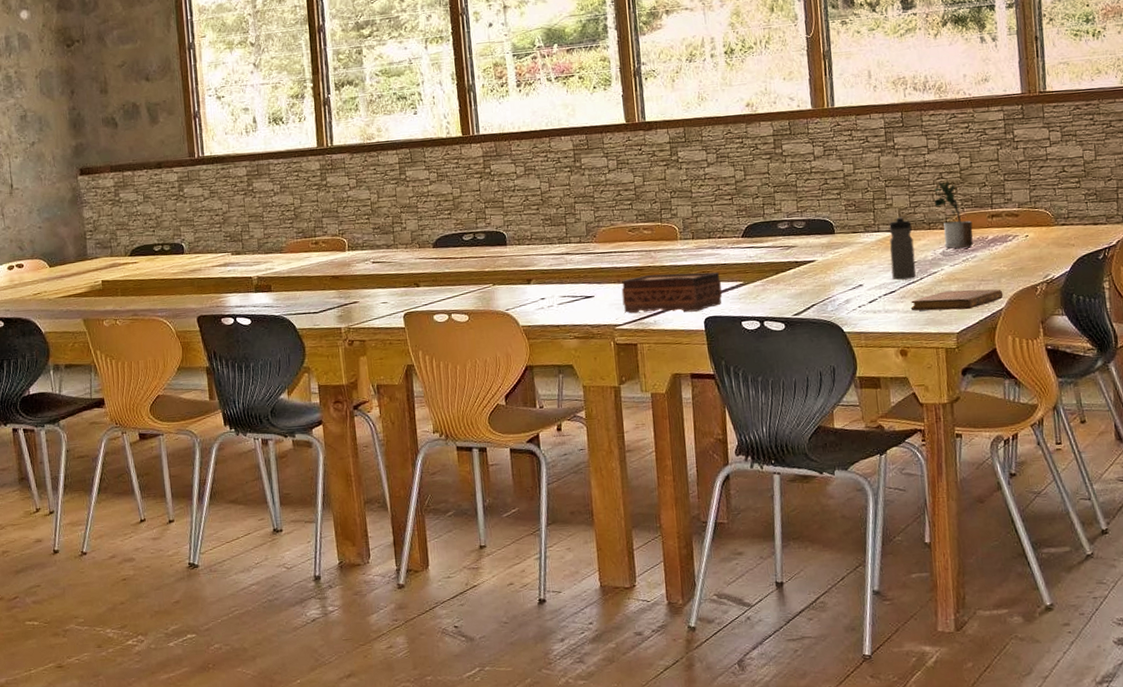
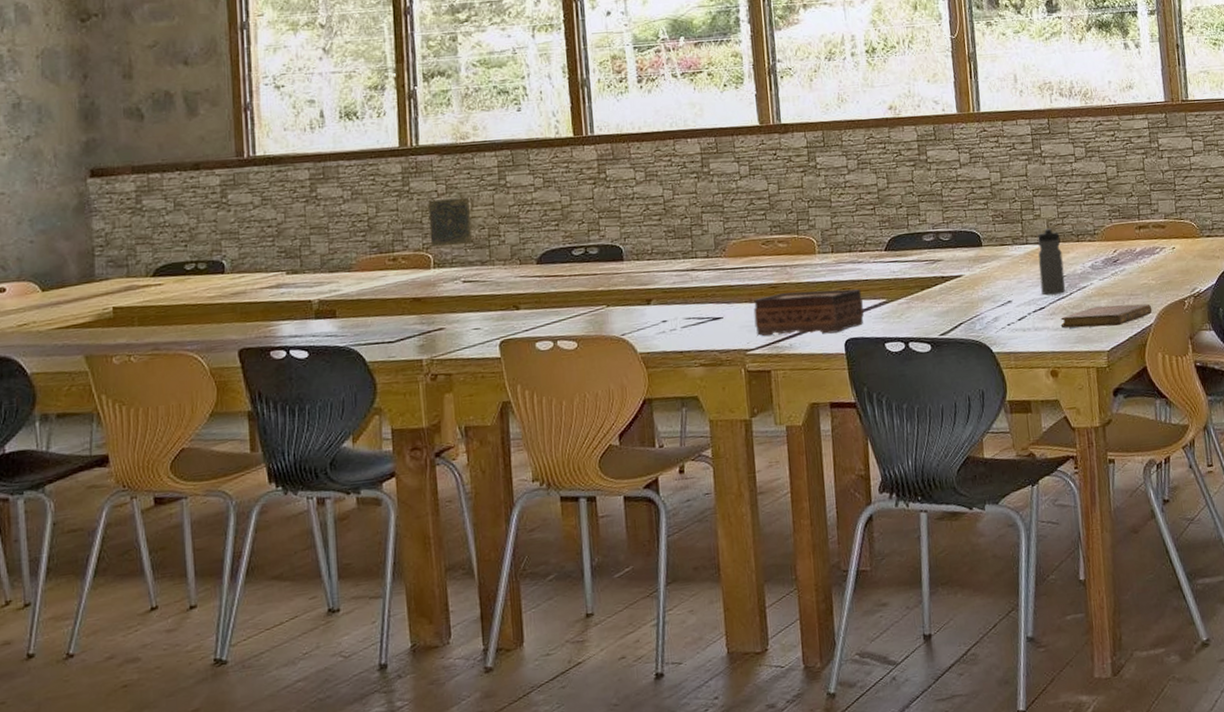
decorative tile: none [342,190,379,232] -> present [428,197,472,247]
potted plant: present [934,181,974,249] -> none [1082,191,1123,262]

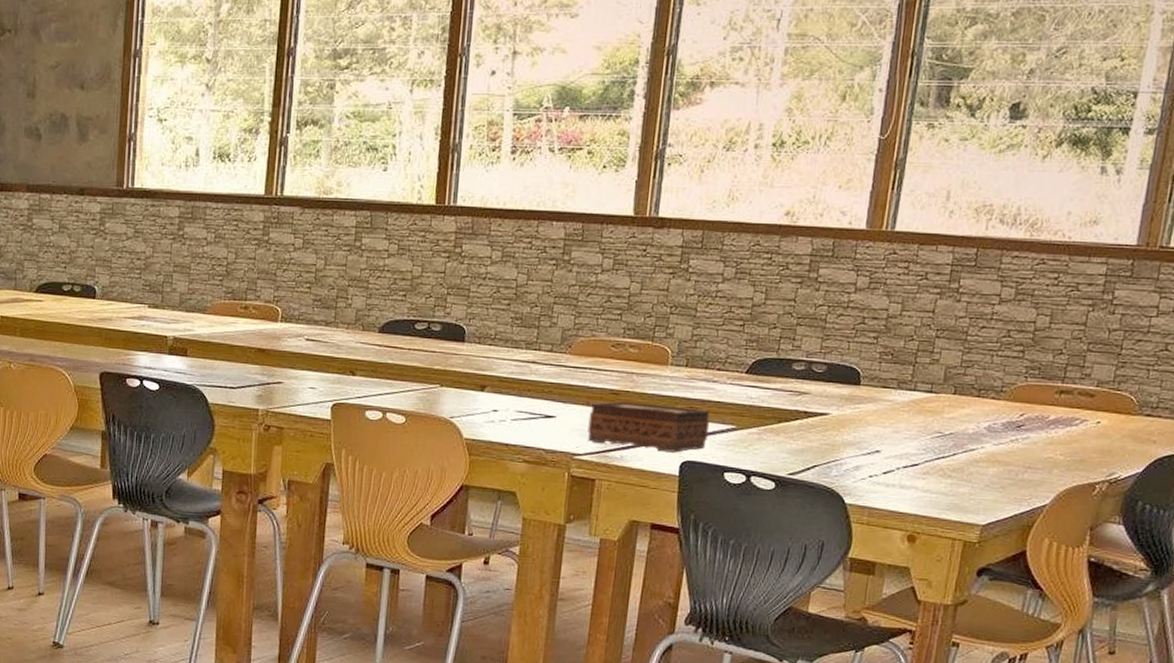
decorative tile: present [428,197,472,247] -> none [281,253,323,303]
water bottle: present [1037,227,1066,295] -> none [918,375,958,453]
notebook: present [1061,304,1152,329] -> none [933,473,1052,500]

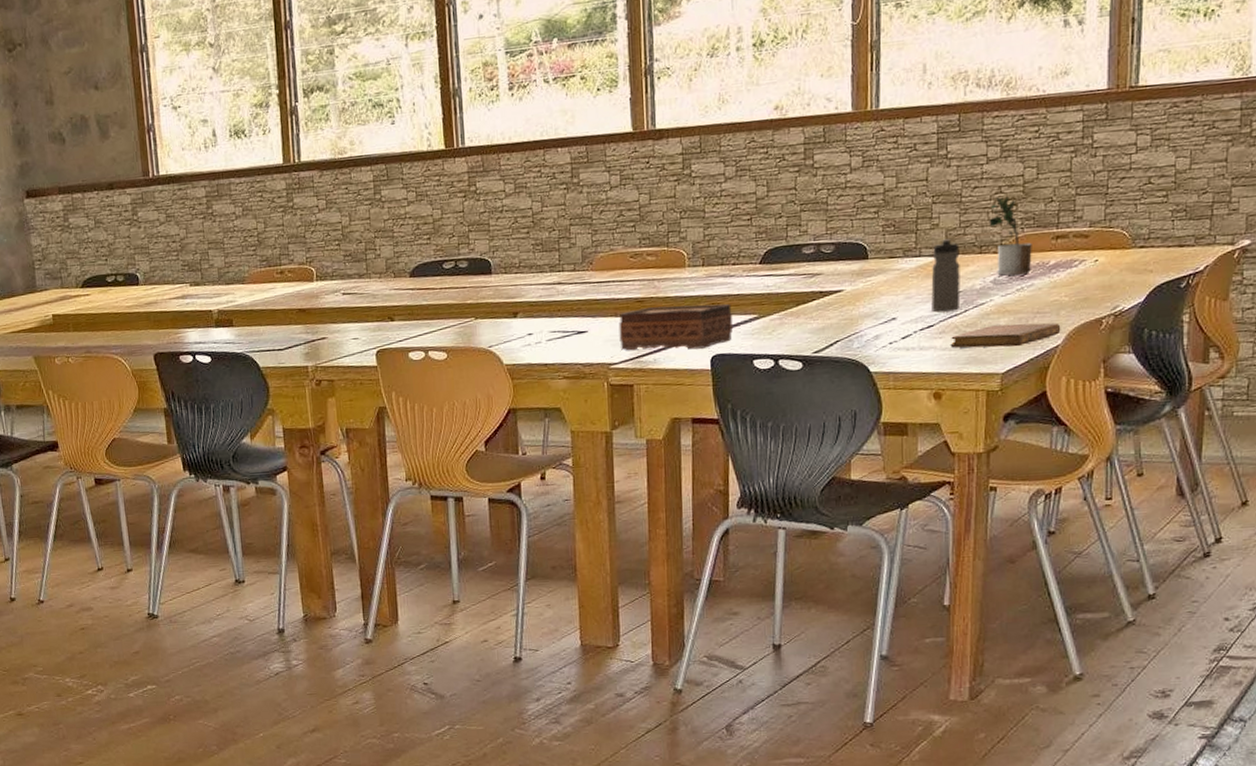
water bottle: none [918,375,958,453] -> present [931,238,961,312]
notebook: none [933,473,1052,500] -> present [951,323,1061,348]
potted plant: none [991,341,1034,425] -> present [989,196,1032,276]

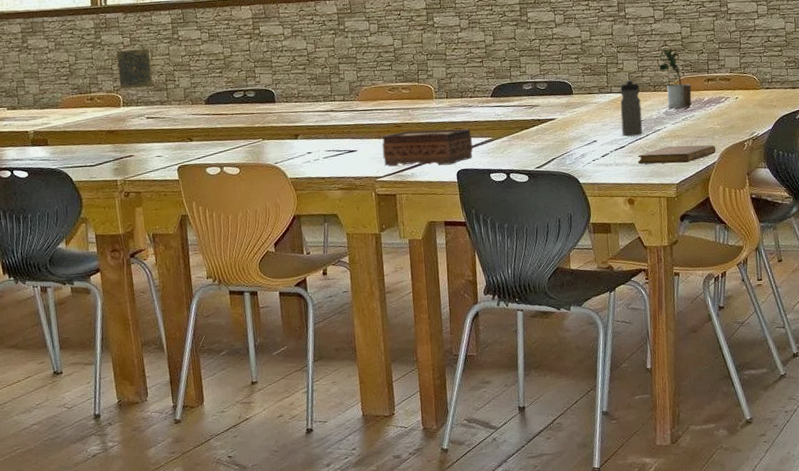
decorative tile: none [310,212,350,260] -> present [116,48,153,89]

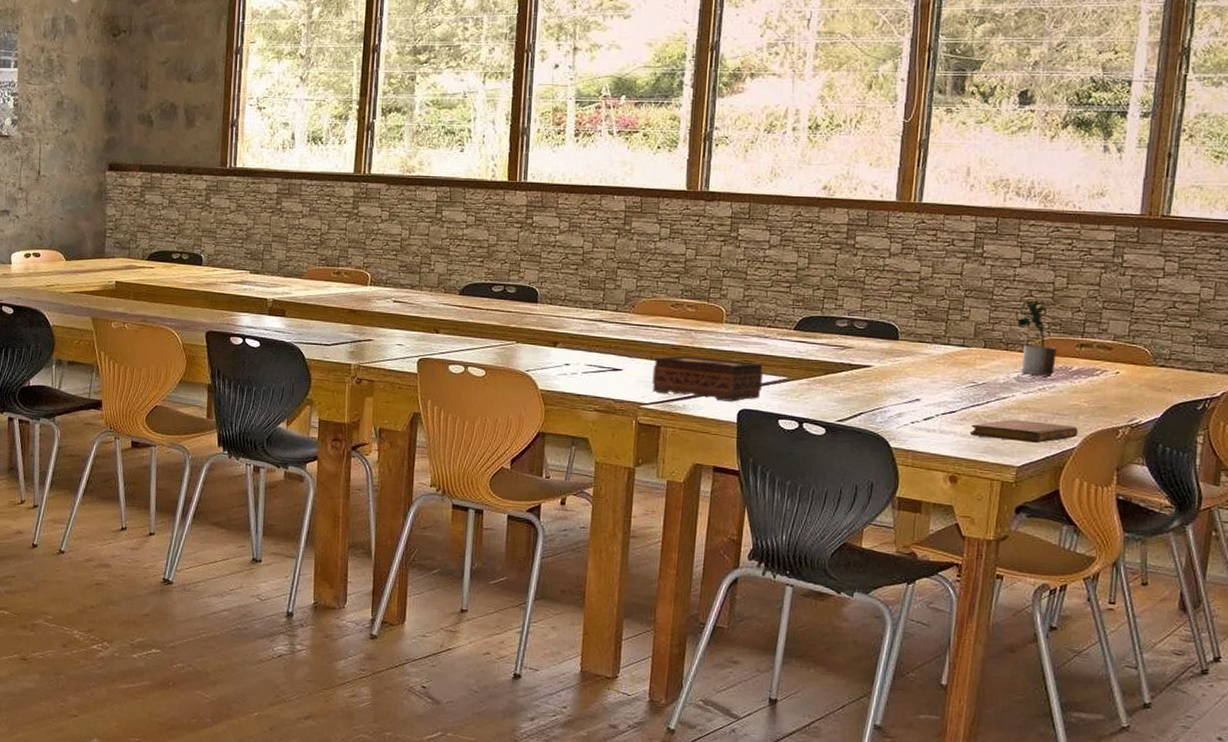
decorative tile: present [116,48,153,89] -> none [370,225,408,269]
water bottle: present [620,79,643,136] -> none [955,331,987,401]

